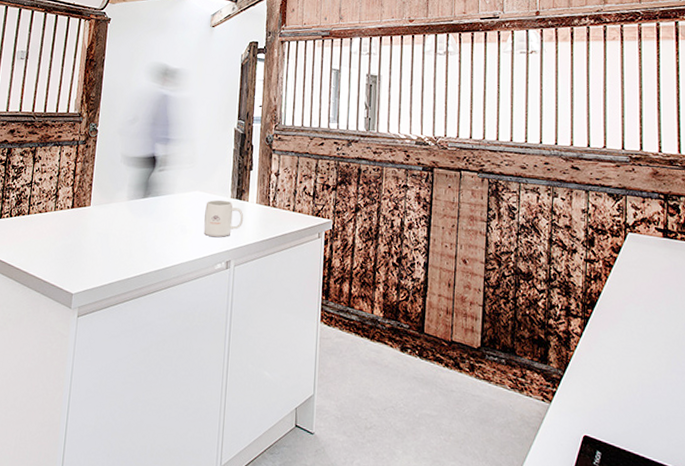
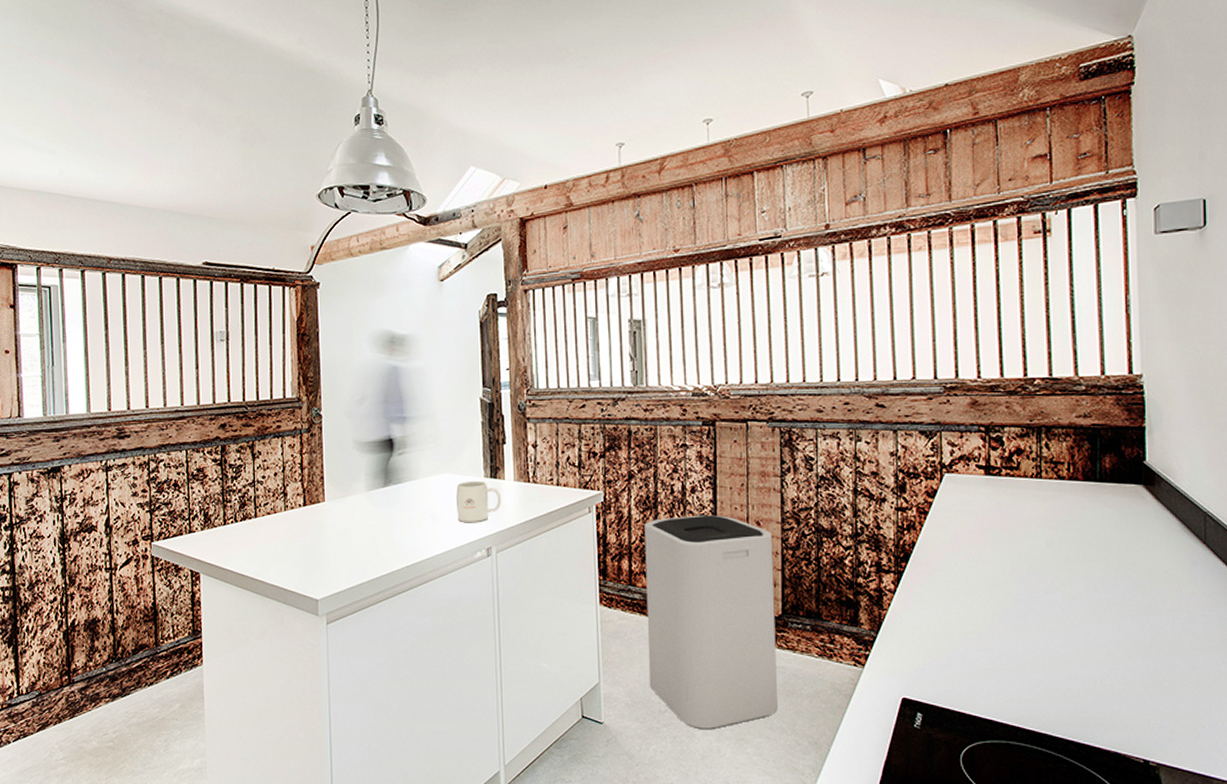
trash can: none [358,249,477,450] -> present [644,514,777,730]

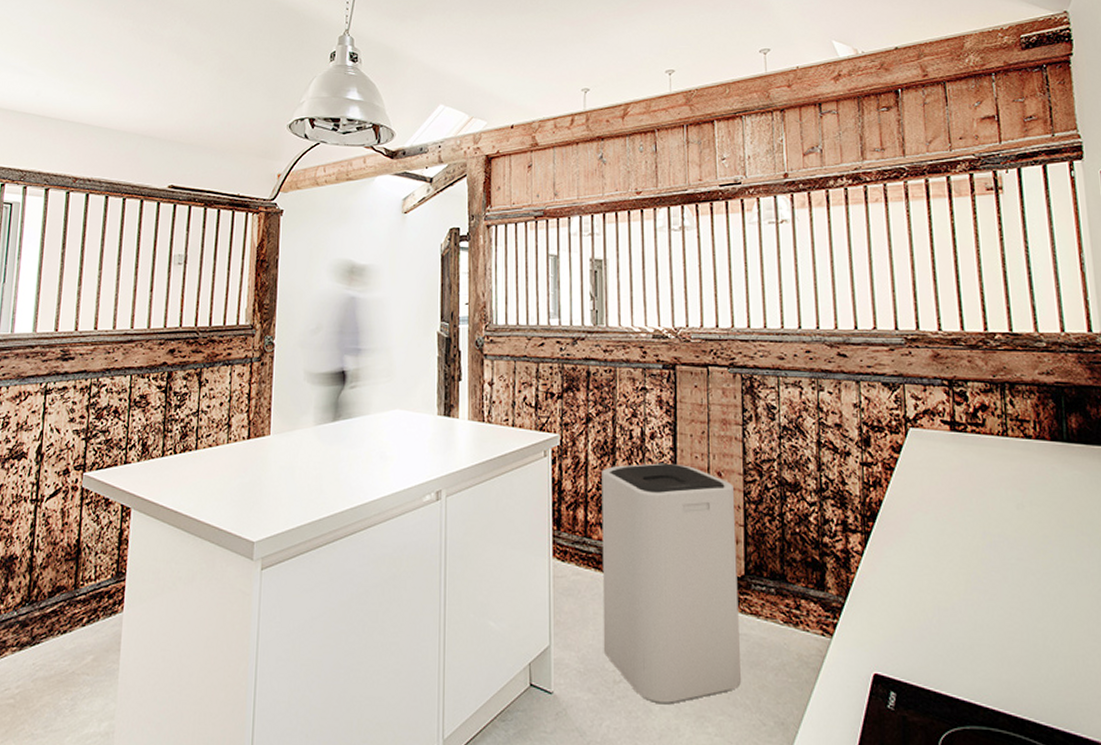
mug: present [456,480,502,523] -> none [407,418,455,464]

